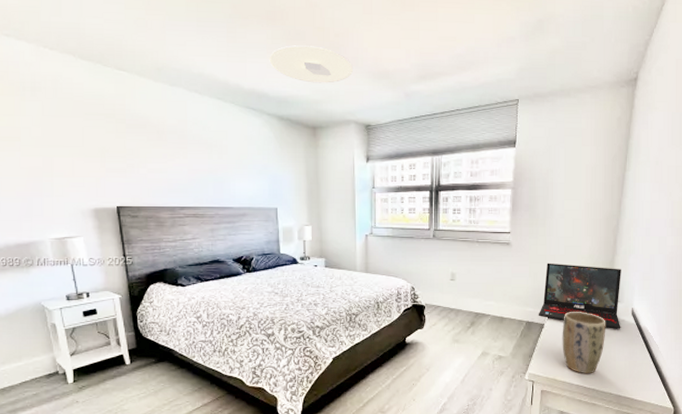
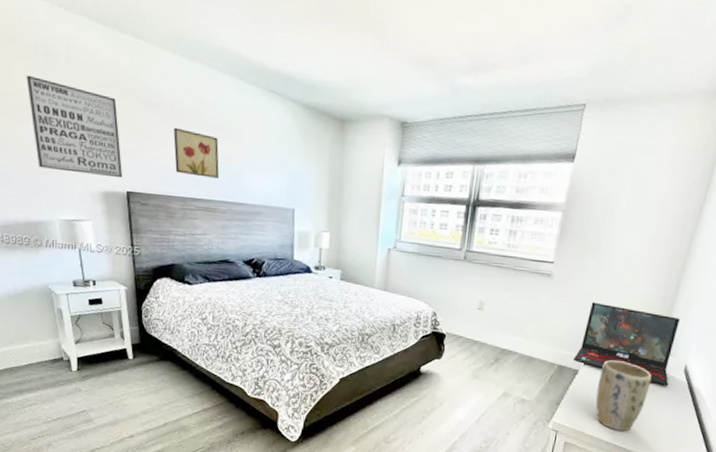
wall art: none [13,109,113,195] -> present [26,75,123,179]
wall art: none [160,145,204,187] -> present [173,127,219,179]
ceiling light: present [269,45,354,83] -> none [299,20,394,69]

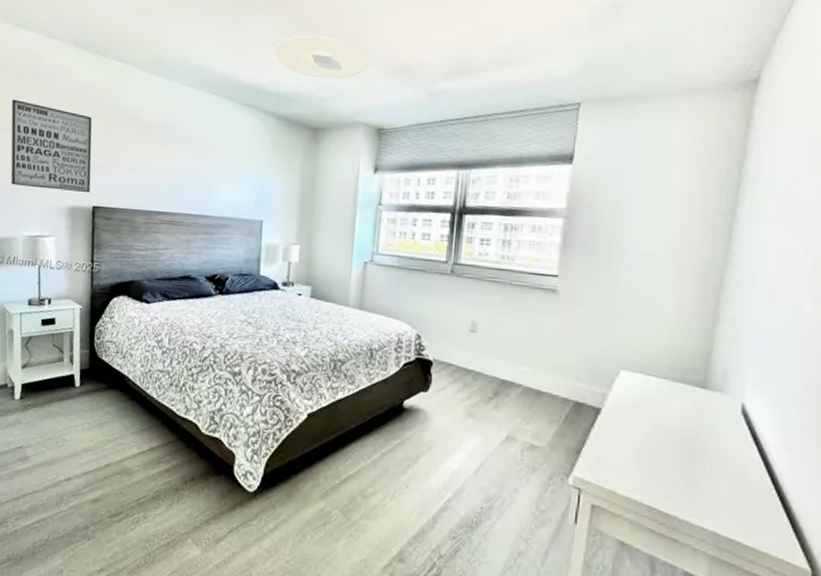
wall art: present [173,127,219,179] -> none [142,142,188,191]
ceiling light: none [299,20,394,69] -> present [273,35,370,79]
laptop: present [573,302,680,386] -> none [592,322,726,432]
plant pot: present [595,360,652,432] -> none [627,396,699,493]

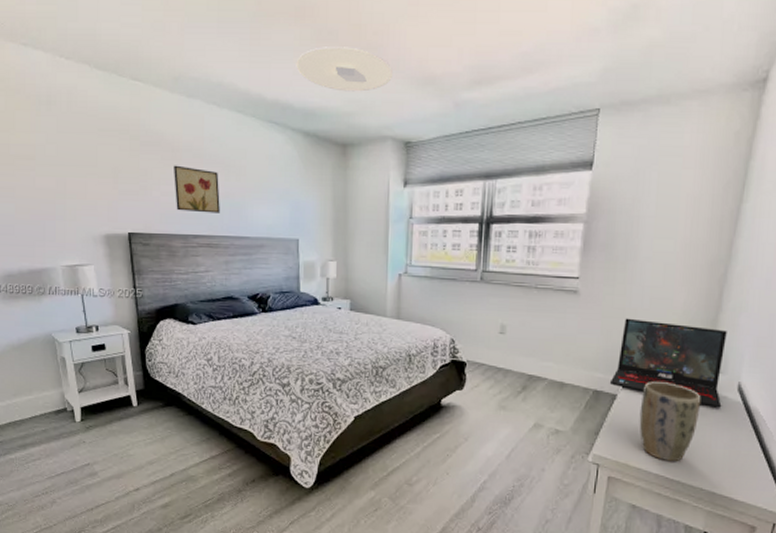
wall art: present [10,99,92,193] -> none [29,125,124,220]
wall art: none [142,142,188,191] -> present [174,165,220,213]
laptop: none [592,322,726,432] -> present [609,318,727,408]
plant pot: none [627,396,699,493] -> present [639,382,701,462]

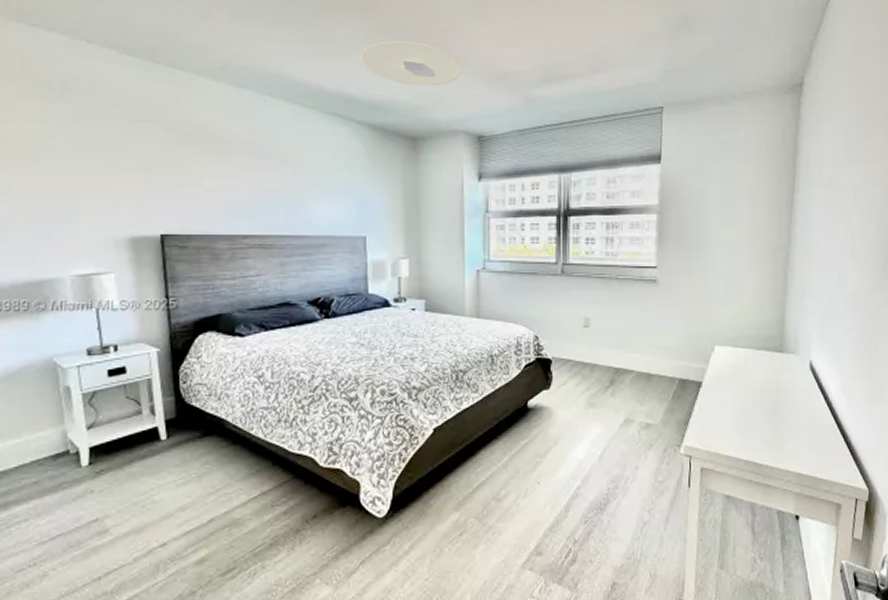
wall art: present [174,165,220,213] -> none [219,159,275,211]
laptop: present [609,318,727,408] -> none [694,304,798,388]
plant pot: present [639,382,701,462] -> none [724,366,779,446]

